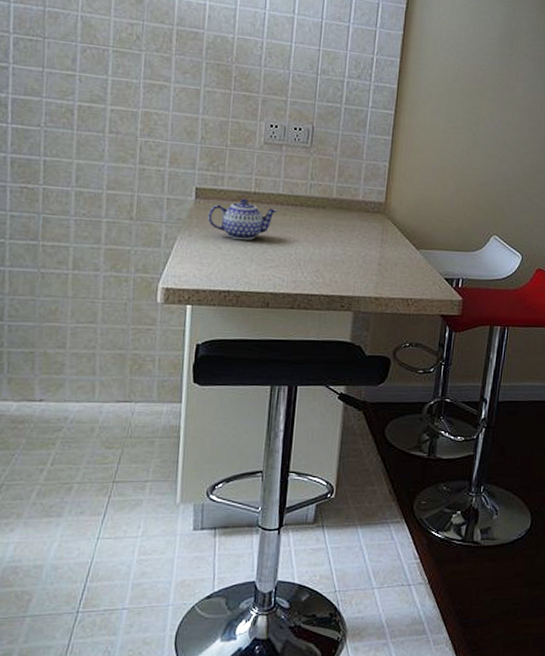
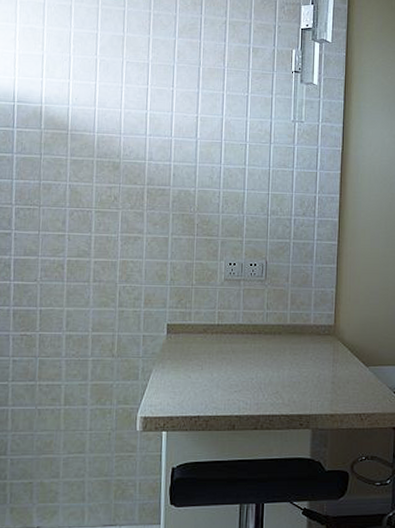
teapot: present [208,198,278,241] -> none [178,330,239,369]

